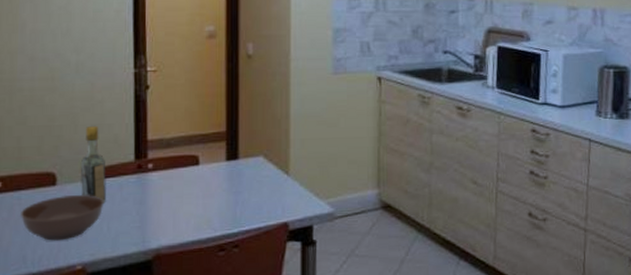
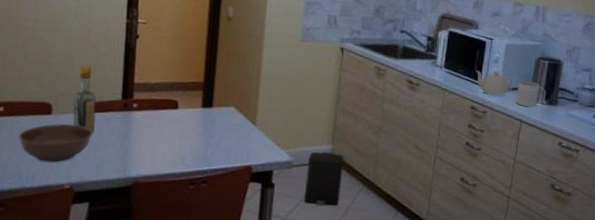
pedal bin: none [350,197,393,260] -> present [304,151,344,206]
teapot: none [532,86,576,115] -> present [475,69,513,97]
mug: none [581,94,615,124] -> present [516,80,547,108]

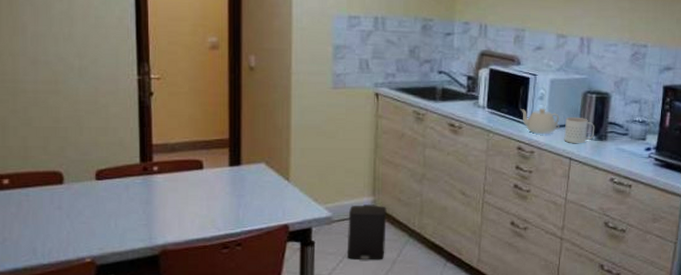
bowl: present [18,124,93,162] -> none [28,194,111,235]
bottle: present [73,65,96,133] -> none [86,128,113,201]

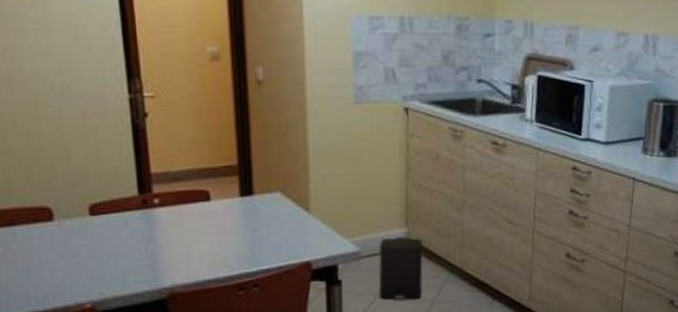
teapot: present [520,108,560,135] -> none [574,121,621,152]
mug: present [564,116,595,144] -> none [626,129,663,162]

